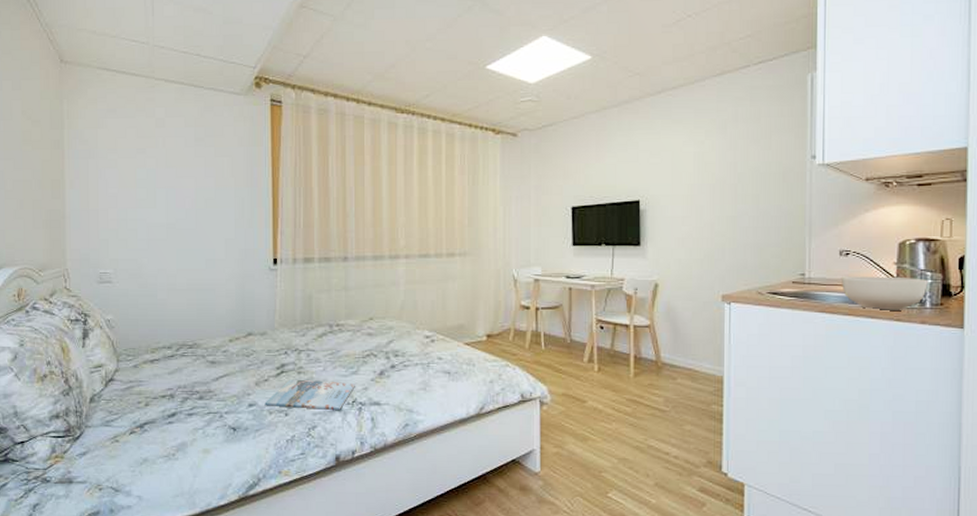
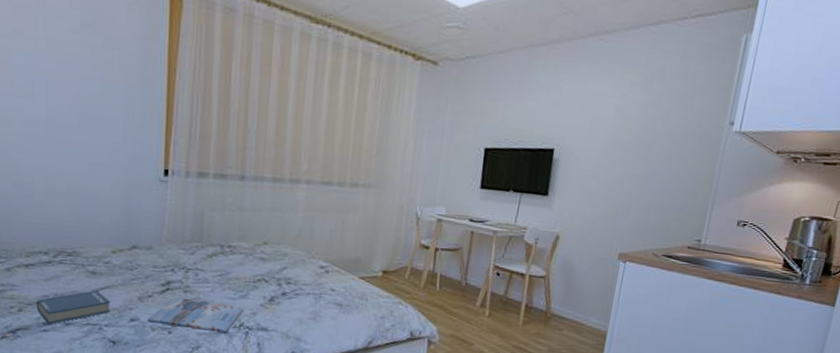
hardback book: none [162,379,230,417] -> present [37,290,111,325]
bowl: present [840,276,928,310] -> none [733,246,813,284]

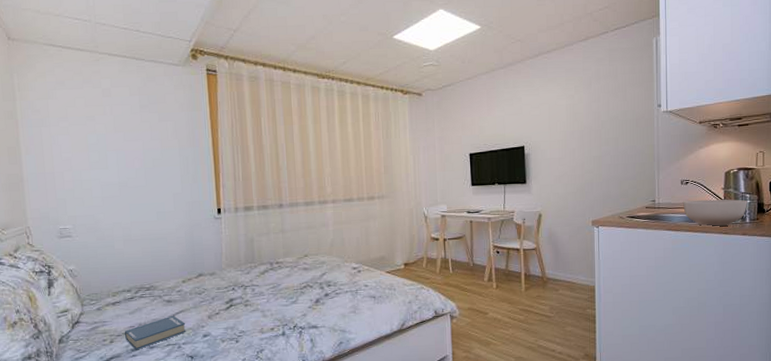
magazine: present [147,297,245,332] -> none [217,310,296,336]
bowl: none [733,246,813,284] -> present [682,199,747,226]

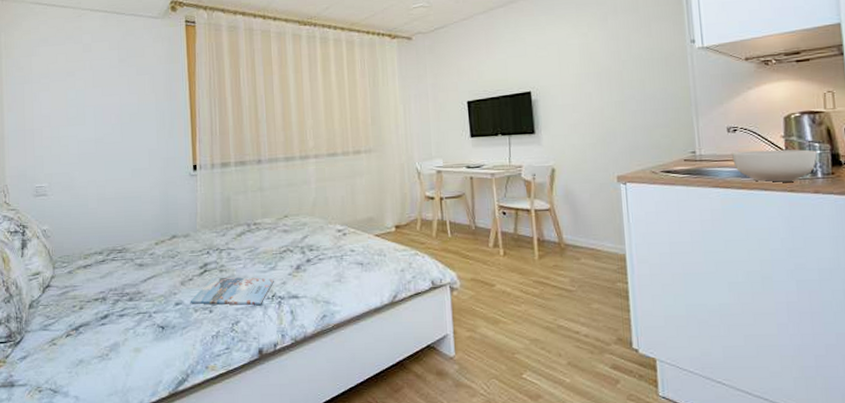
hardback book: present [125,315,186,350] -> none [95,281,158,318]
magazine: none [217,310,296,336] -> present [190,277,275,305]

